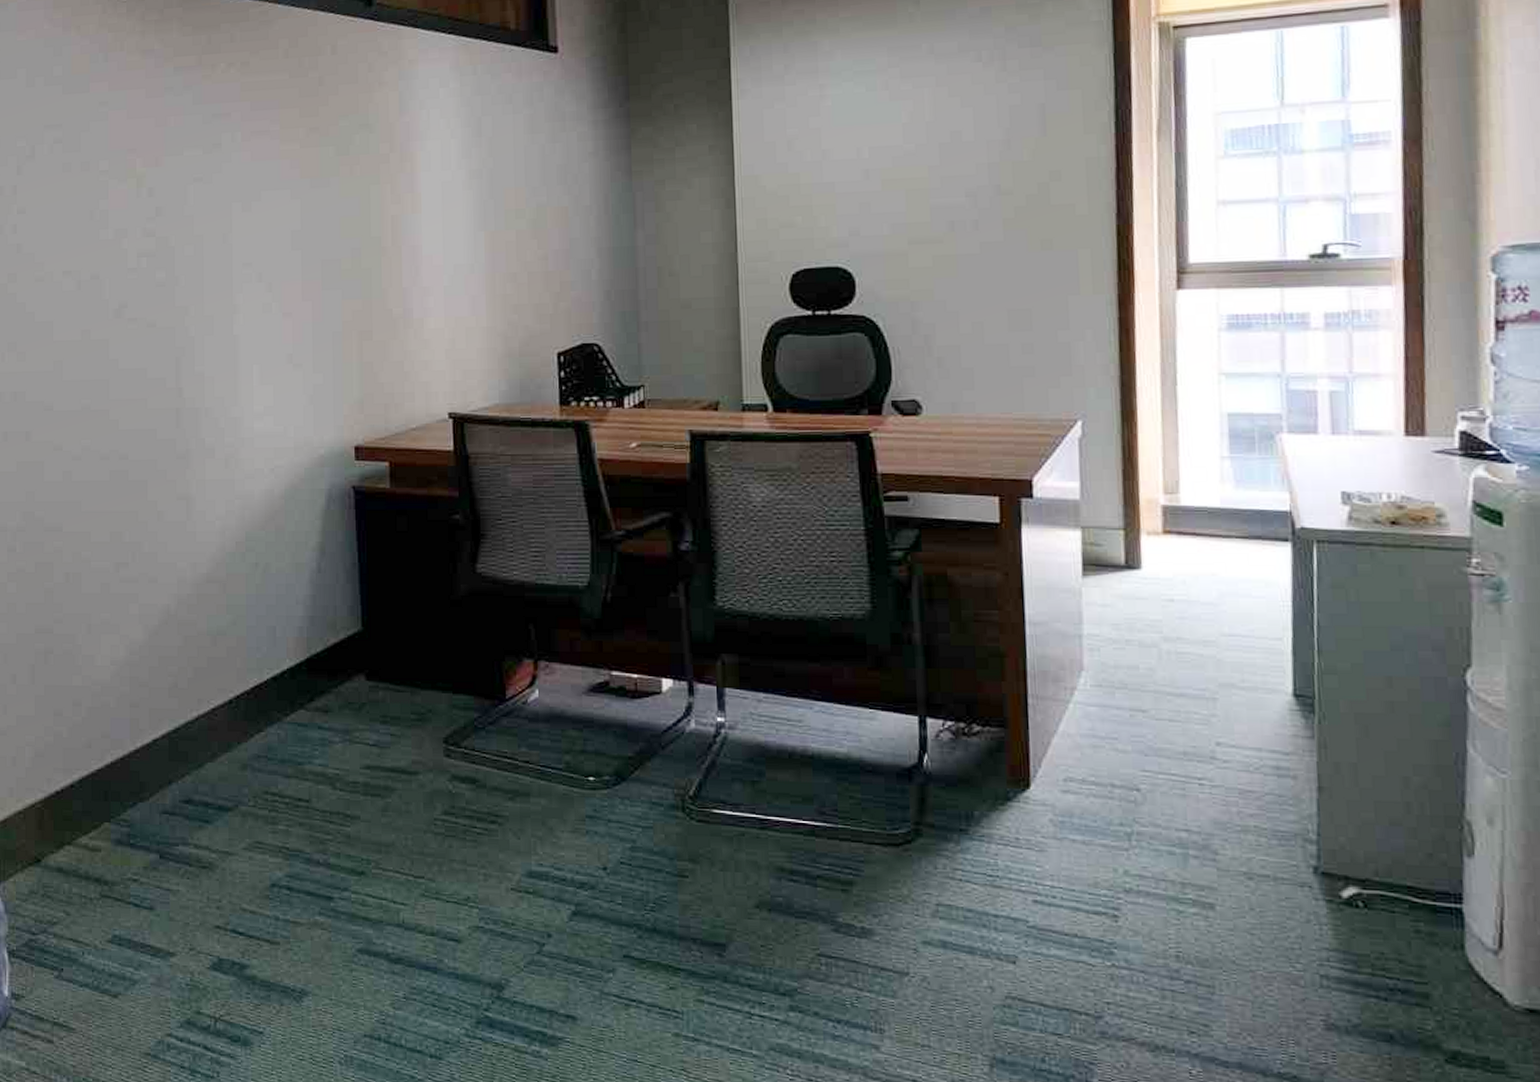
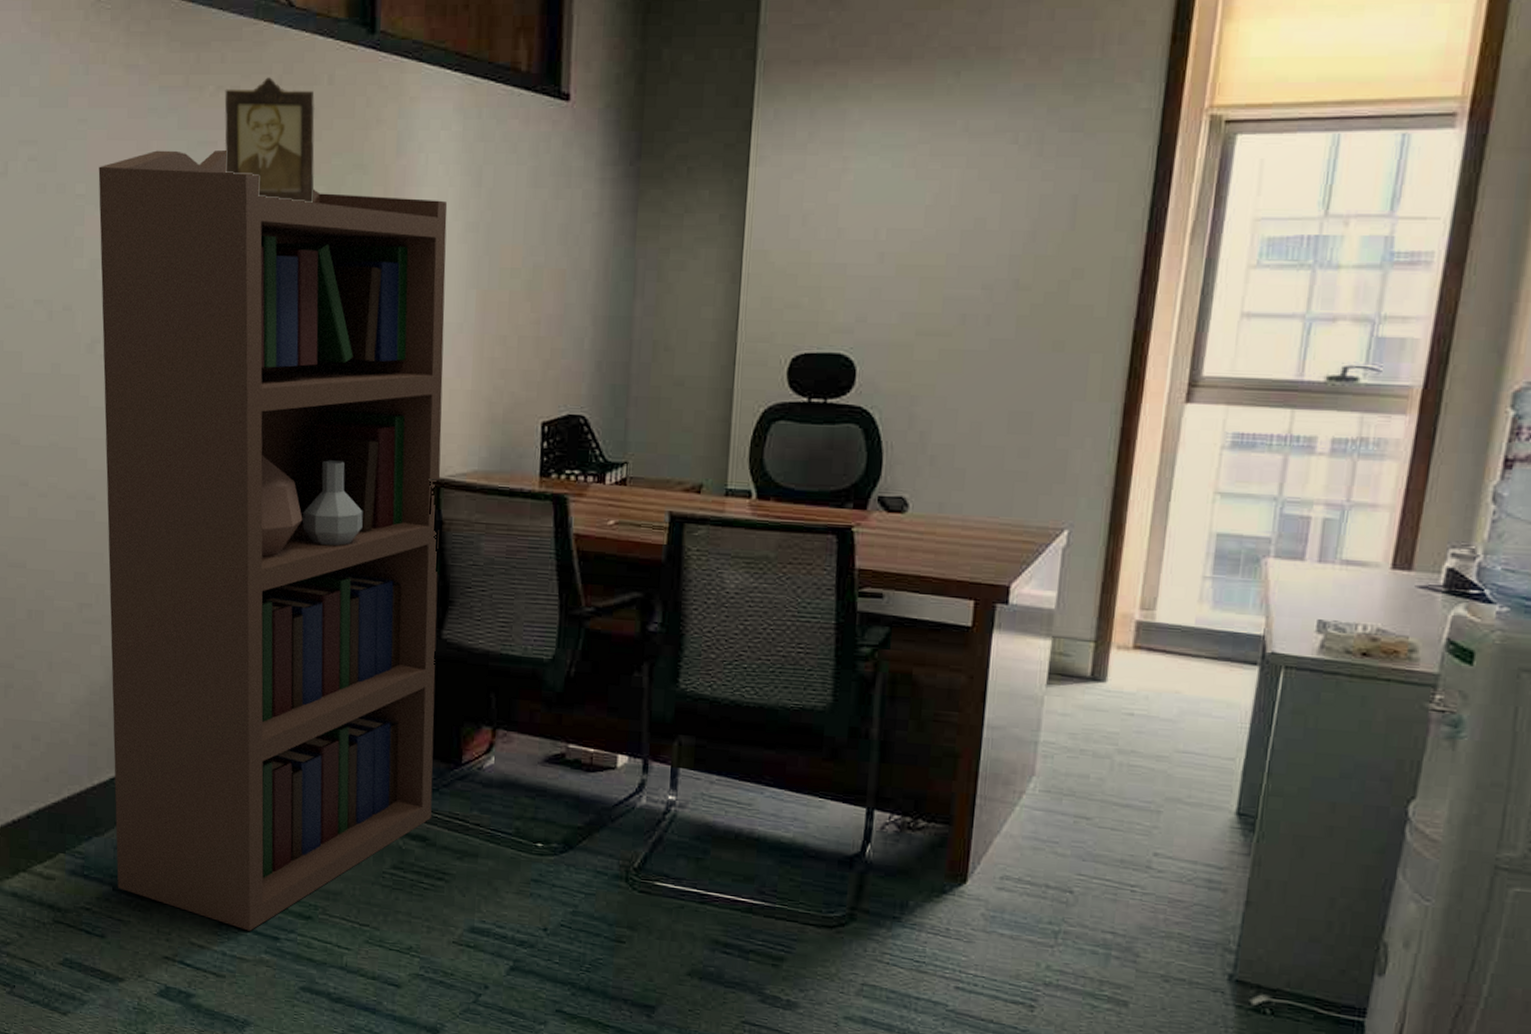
bookcase: none [120,121,479,892] -> present [98,150,448,931]
photo frame: none [235,52,325,164] -> present [224,77,315,204]

